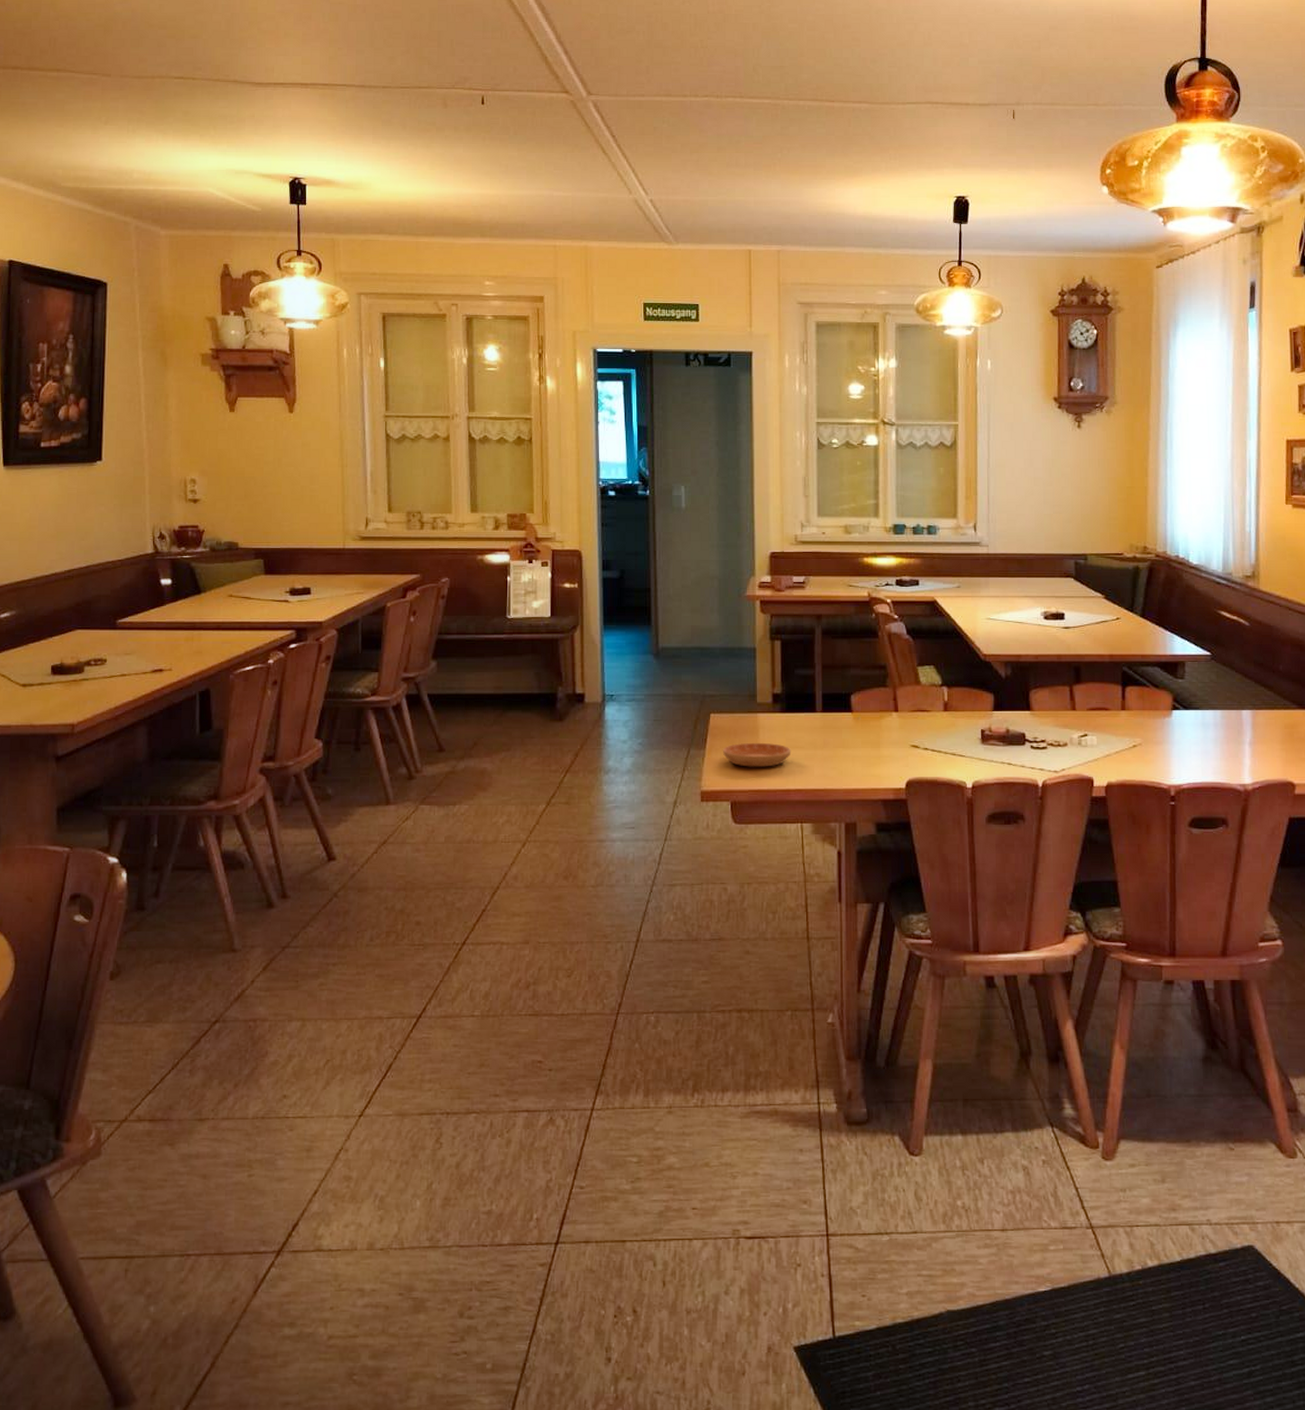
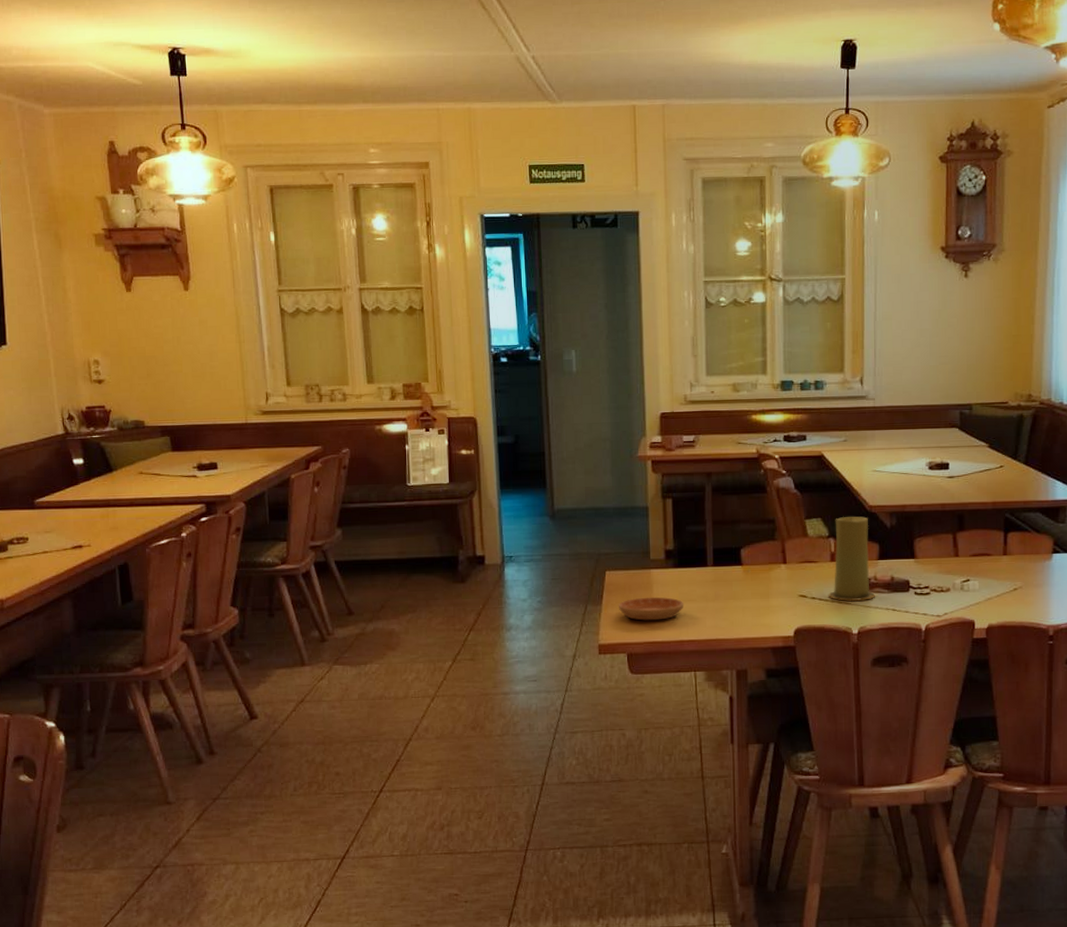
candle: none [941,665,991,753] -> present [828,516,876,601]

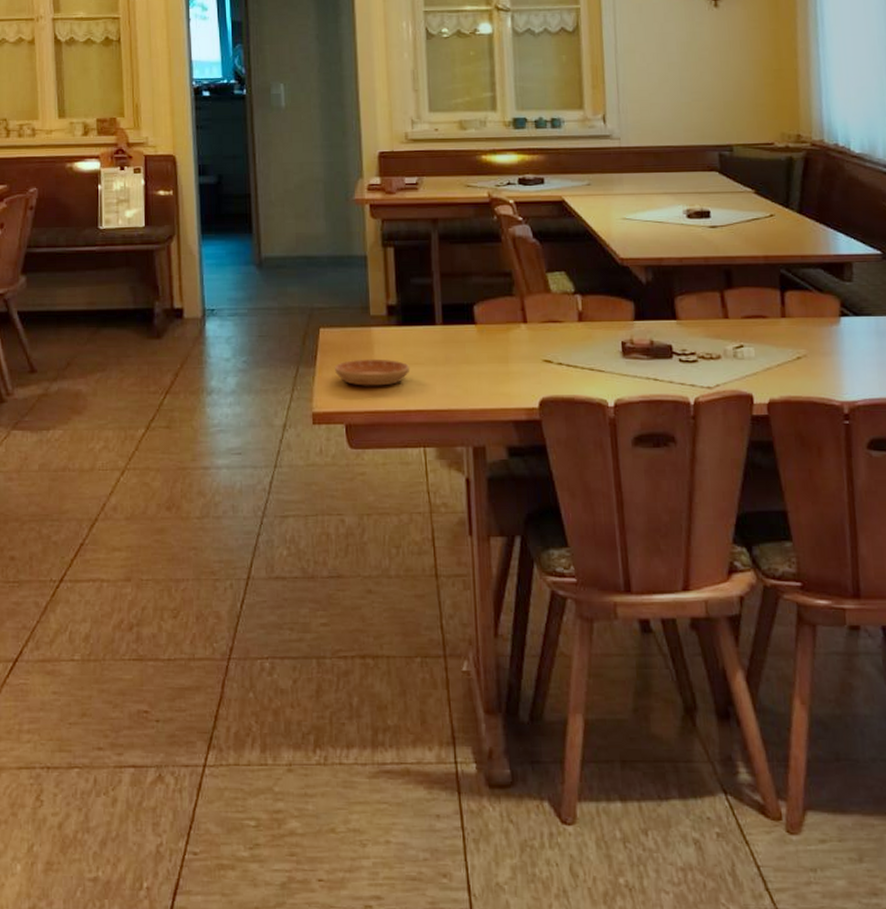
candle: present [828,516,876,601] -> none [577,270,634,368]

